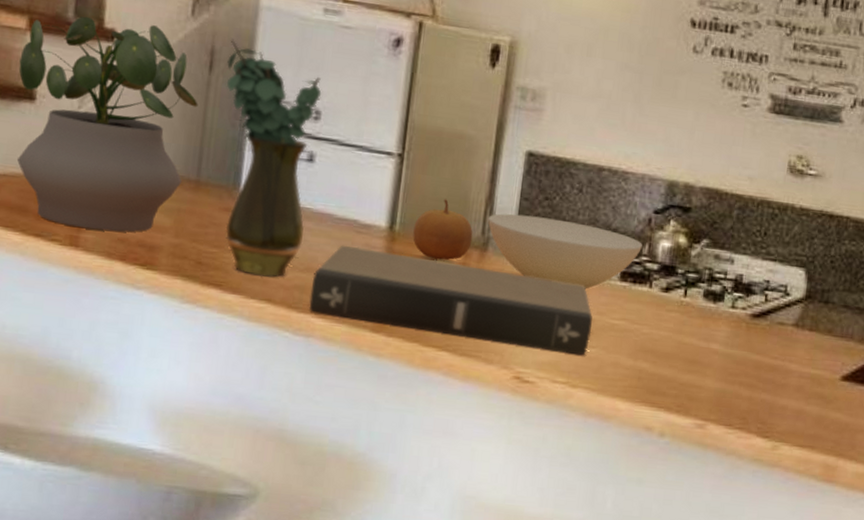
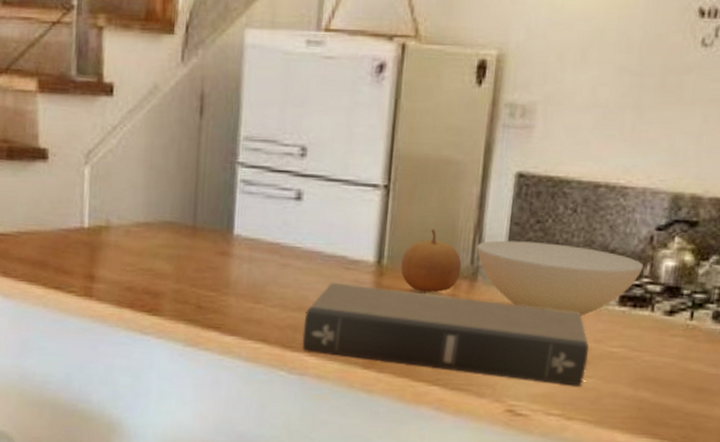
potted plant: present [17,16,198,232] -> none [32,72,191,281]
vase: present [225,39,322,277] -> none [216,81,307,317]

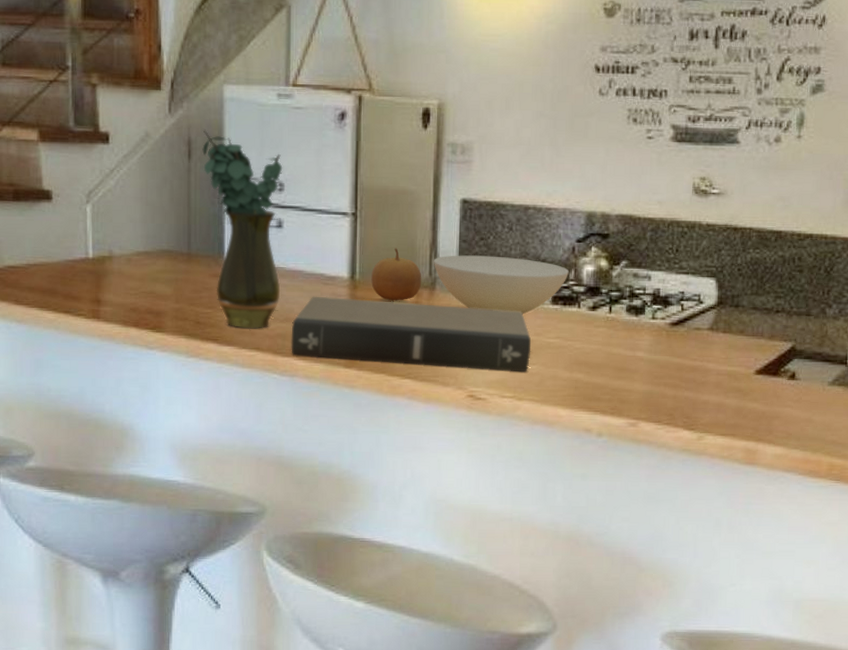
vase: none [216,81,307,317] -> present [202,129,283,329]

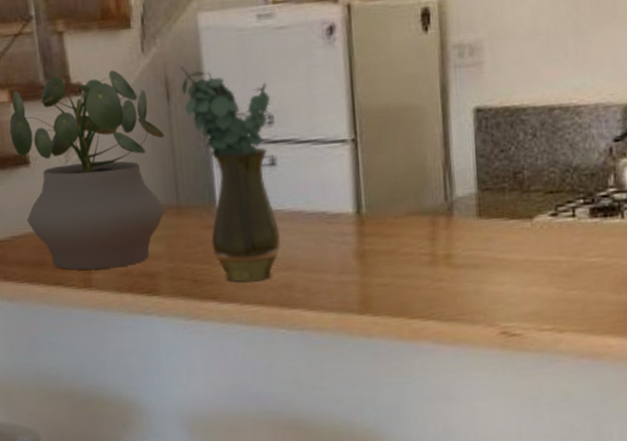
potted plant: none [36,124,182,303] -> present [9,70,166,271]
book: present [291,296,532,371] -> none [296,230,570,306]
fruit: present [371,248,422,301] -> none [379,173,437,234]
bowl: present [433,255,569,315] -> none [448,168,607,234]

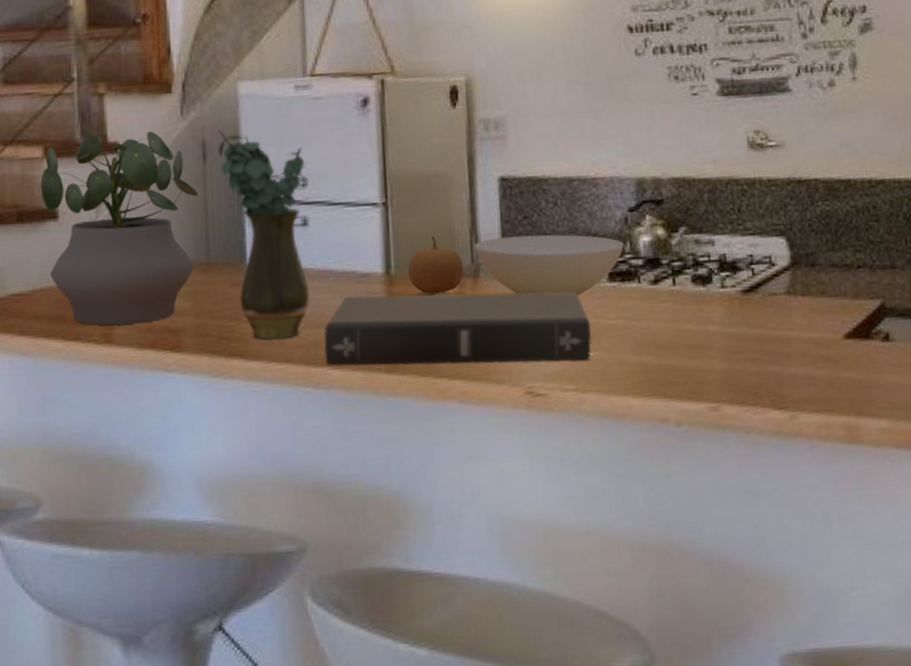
book: none [296,230,570,306] -> present [324,292,592,365]
fruit: none [379,173,437,234] -> present [408,236,464,294]
bowl: none [448,168,607,234] -> present [474,234,624,296]

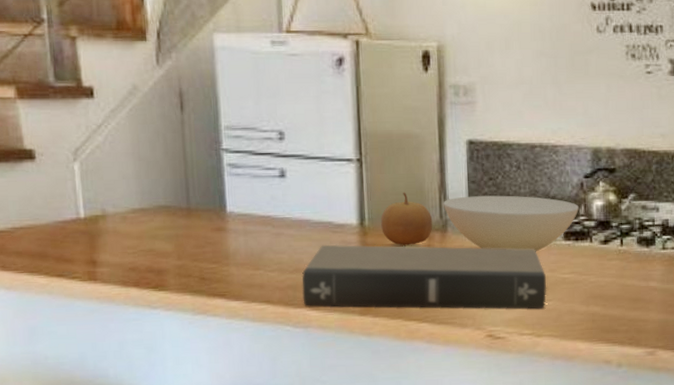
potted plant: present [40,131,198,326] -> none [14,78,177,264]
vase: present [218,129,310,339] -> none [195,80,289,282]

